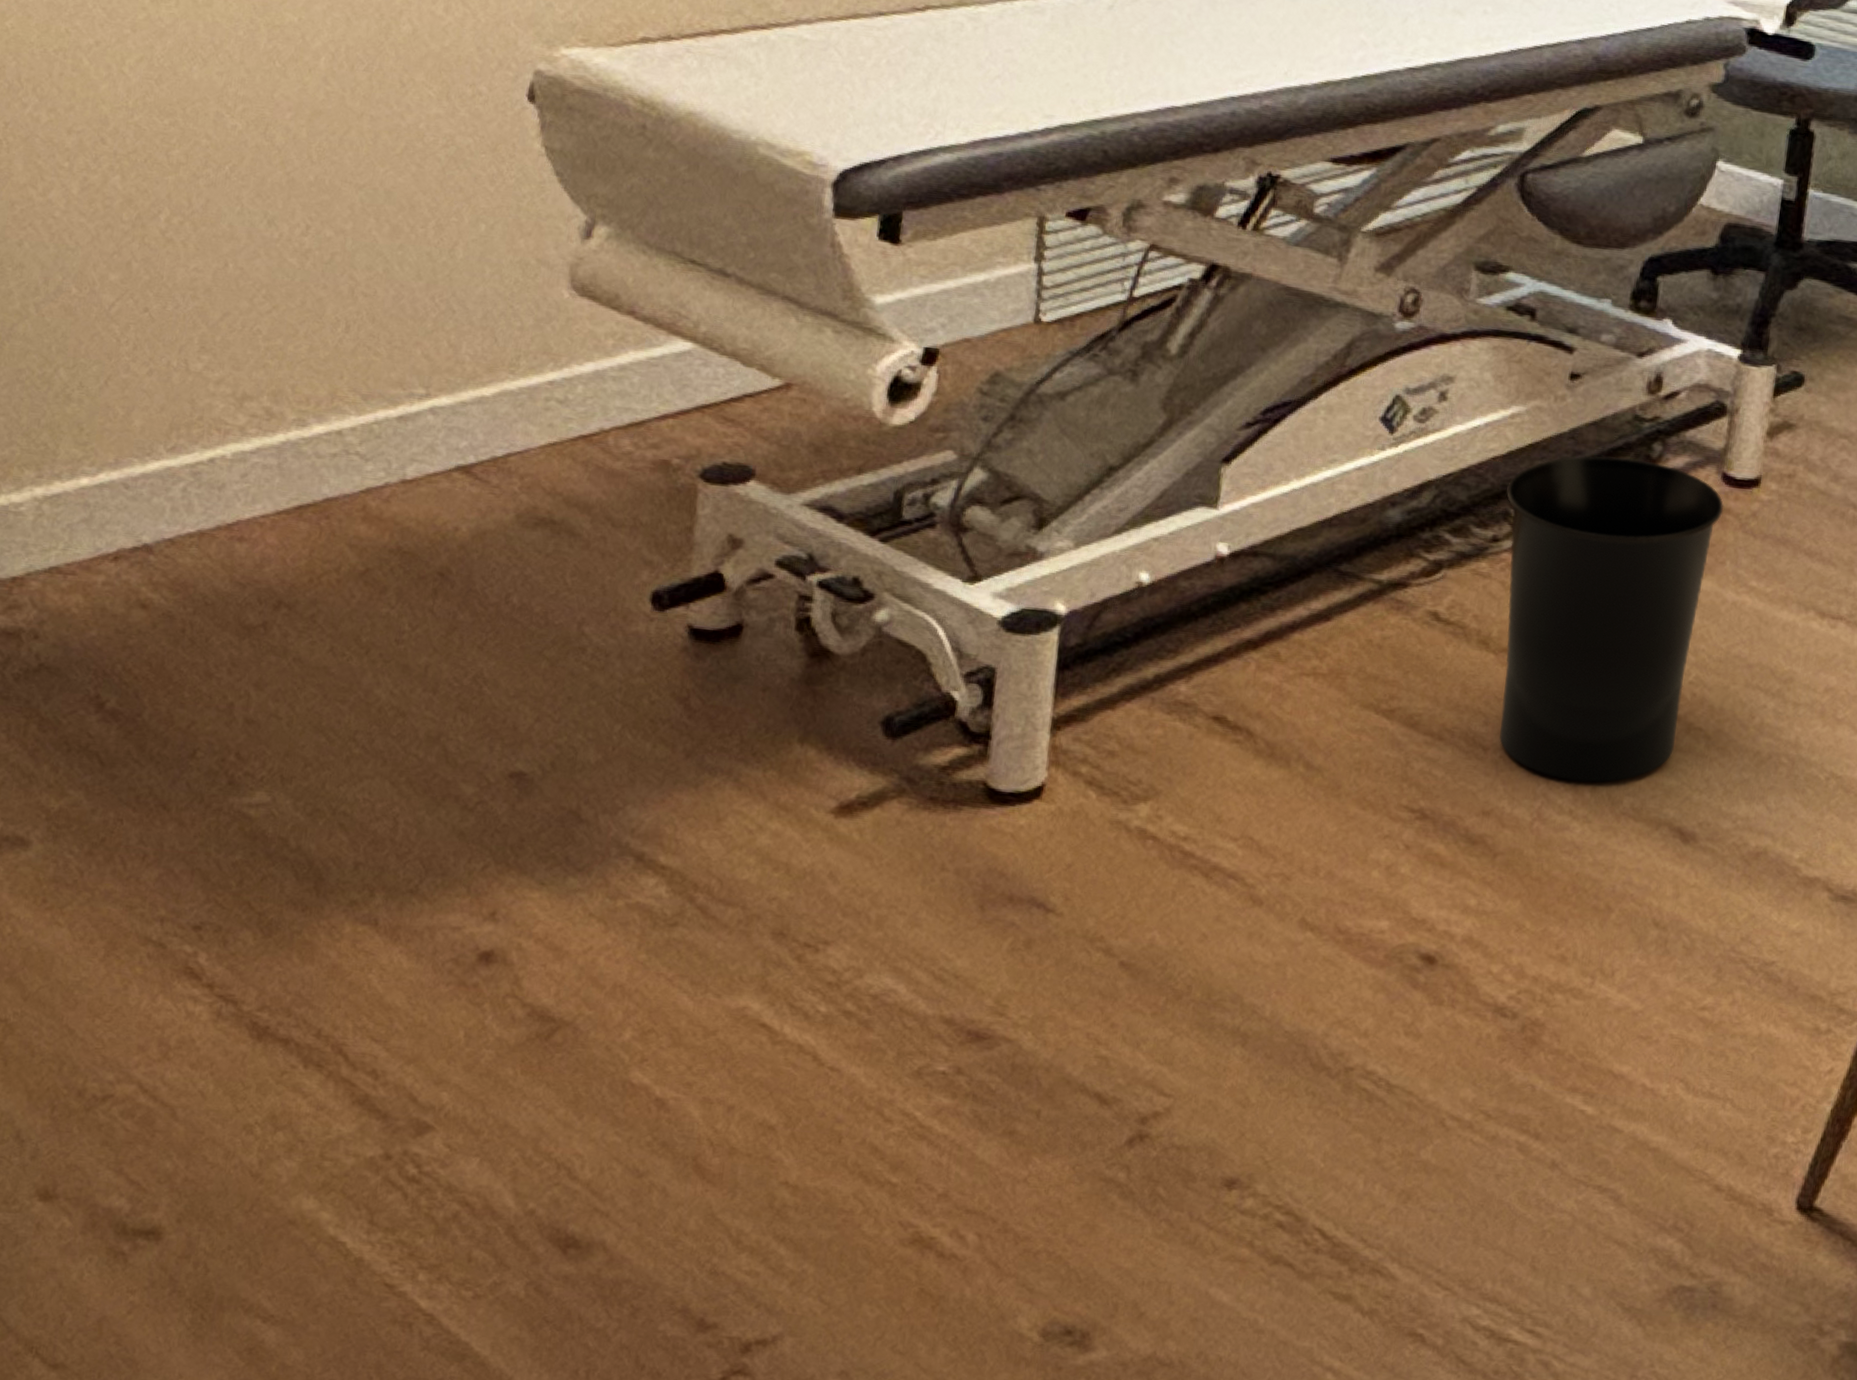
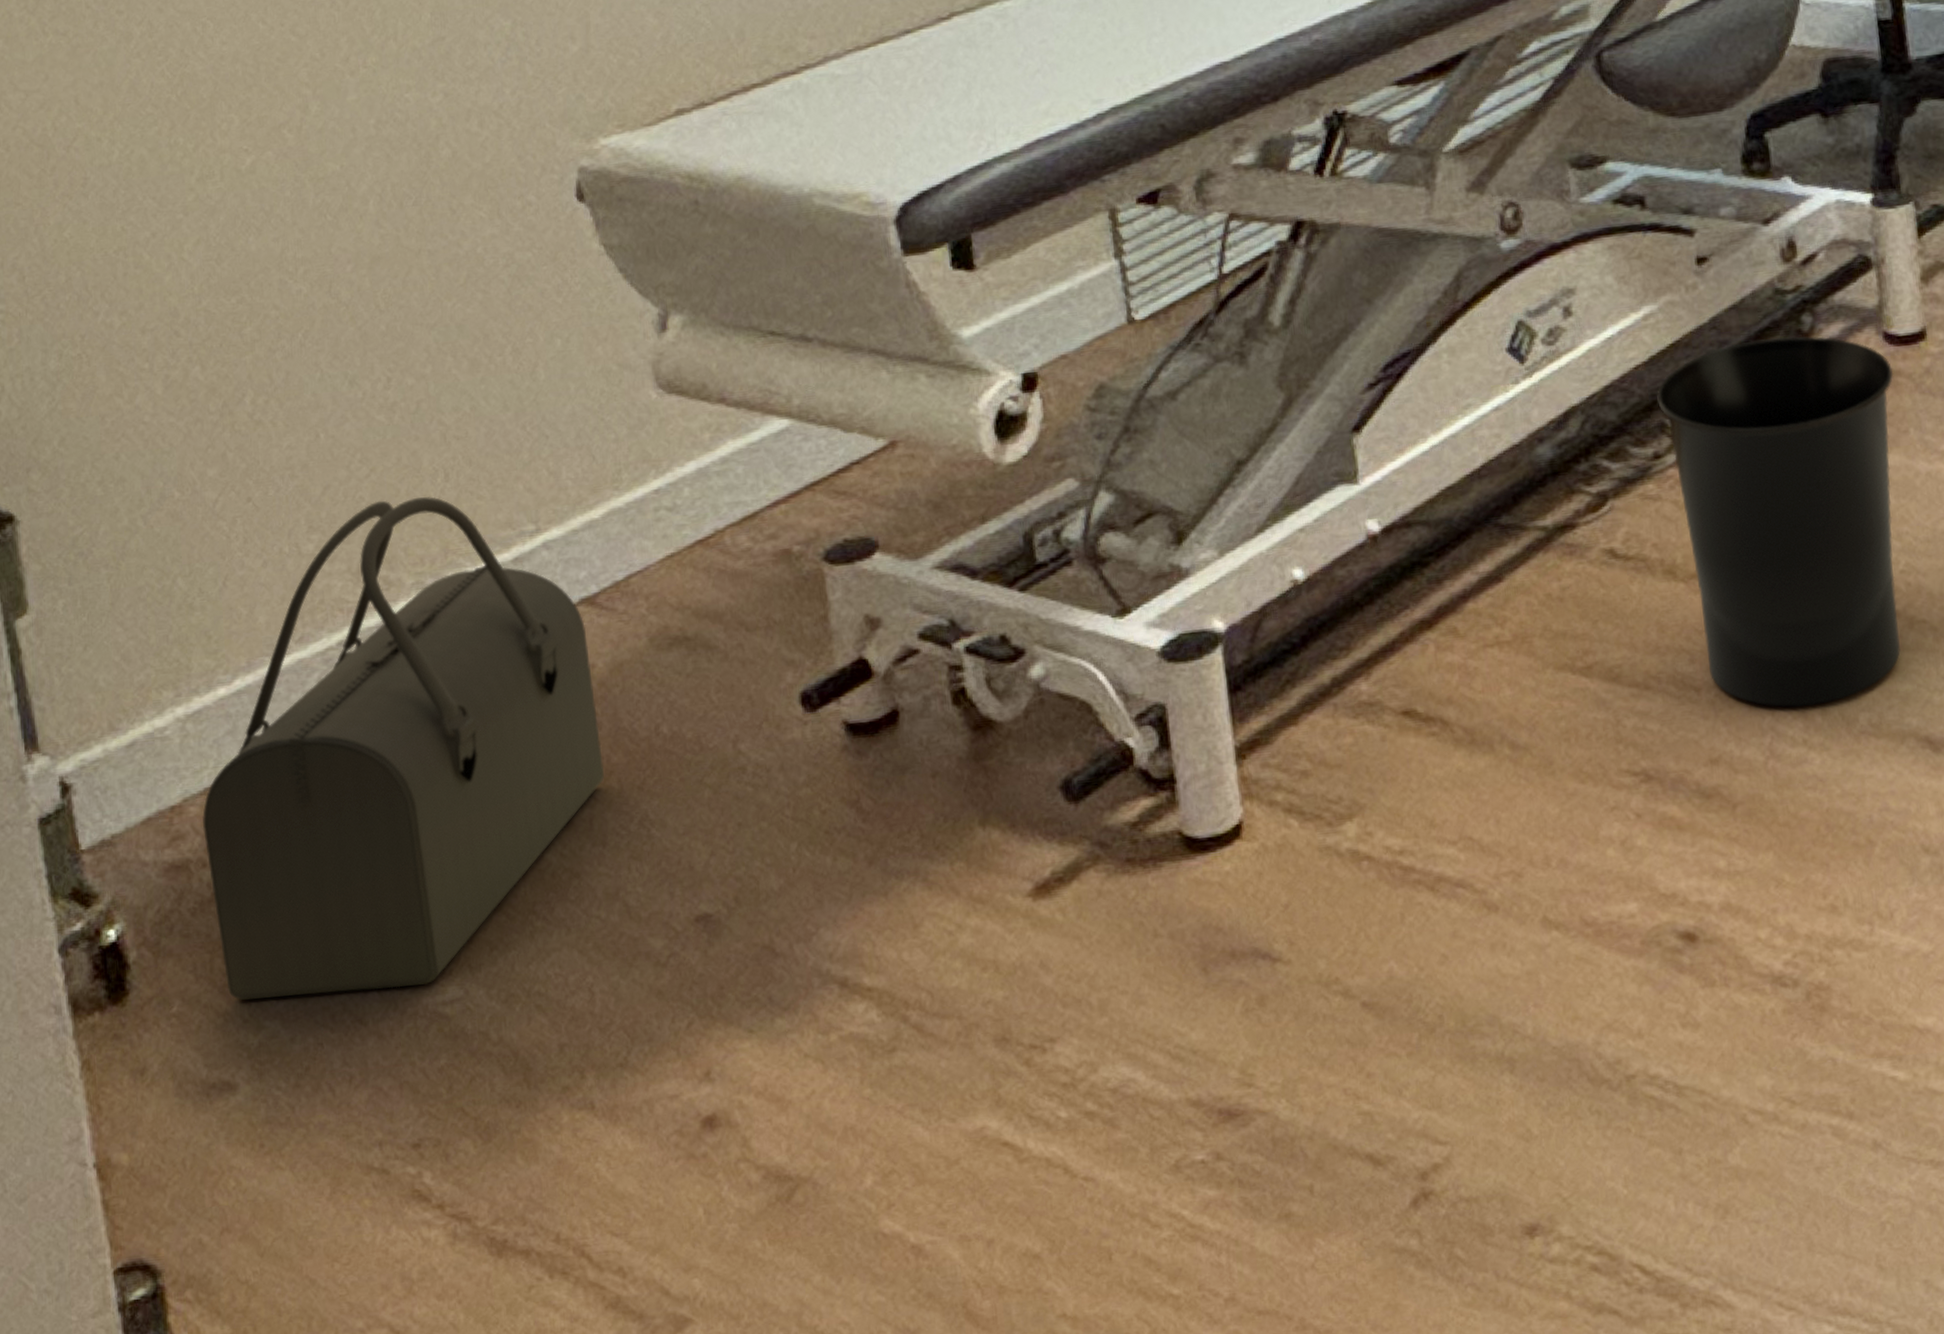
handbag: none [37,336,457,785] -> present [202,496,604,1000]

